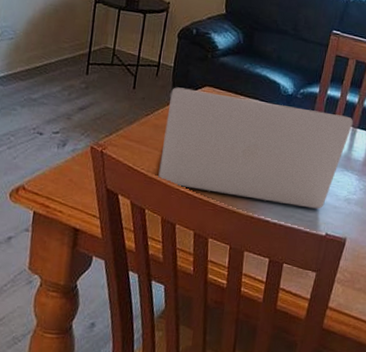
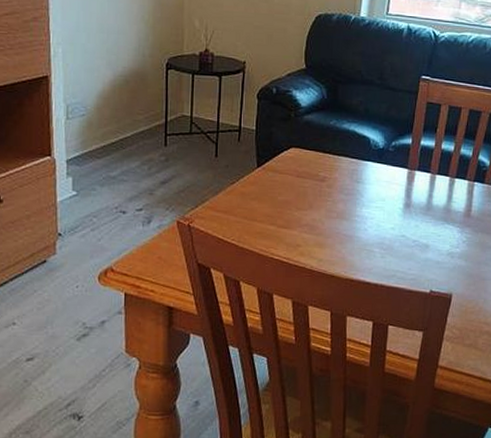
laptop: present [158,87,354,209] -> none [250,151,451,266]

